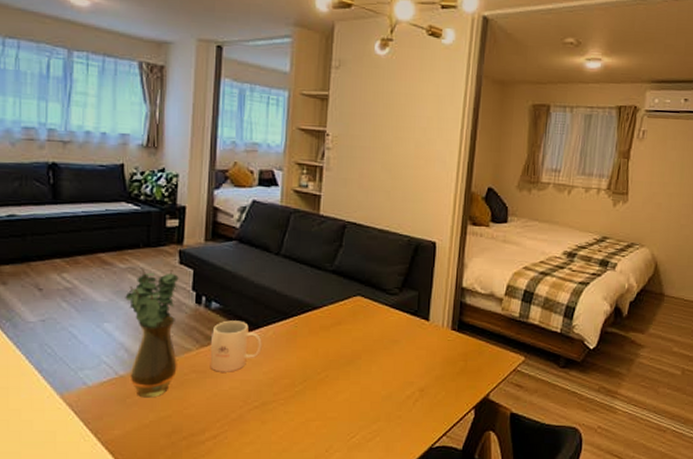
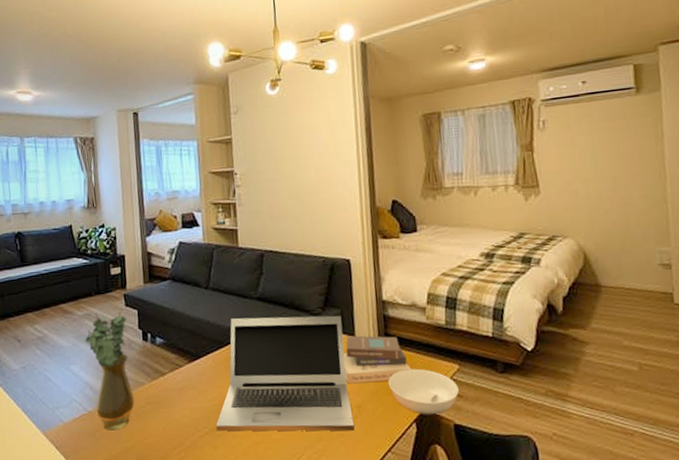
mug: present [210,320,262,372] -> none [159,353,205,402]
laptop: none [267,290,418,413] -> present [216,315,355,432]
books: none [412,319,479,368] -> present [343,335,412,384]
bowl: none [454,357,521,403] -> present [388,368,459,415]

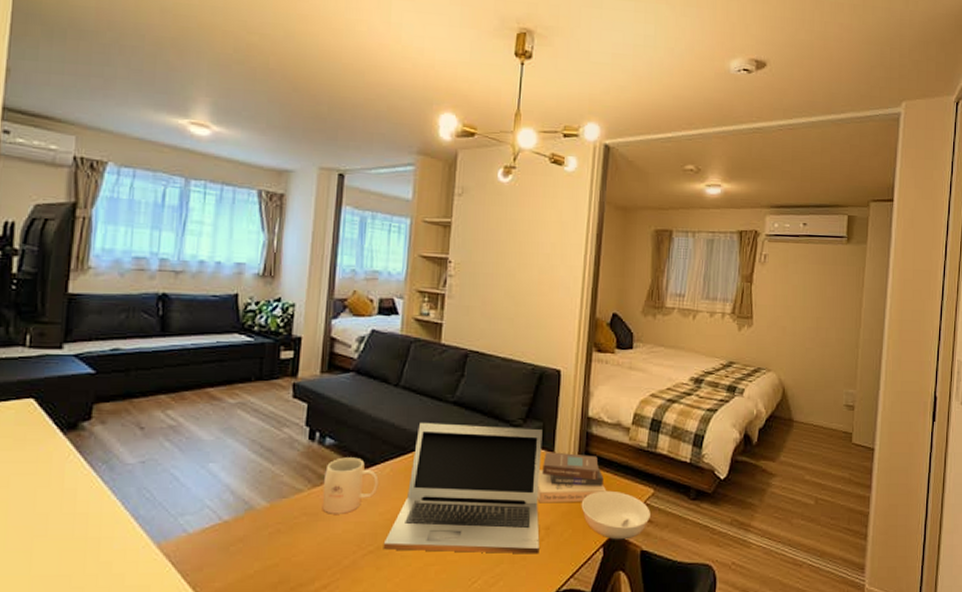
vase: present [85,312,135,431] -> none [233,404,292,545]
mug: none [159,353,205,402] -> present [322,457,379,514]

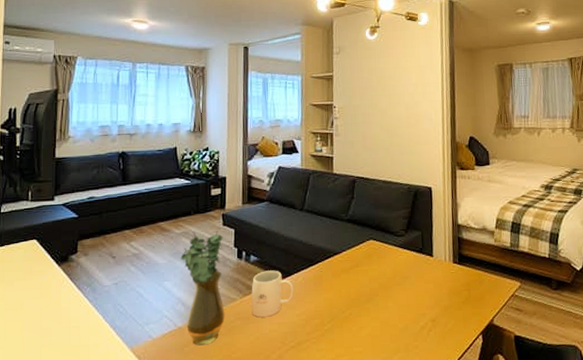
vase: none [233,404,292,545] -> present [180,231,225,346]
laptop: present [383,423,543,554] -> none [302,237,429,345]
books: present [537,452,607,503] -> none [421,255,480,300]
bowl: present [581,490,650,540] -> none [459,285,520,328]

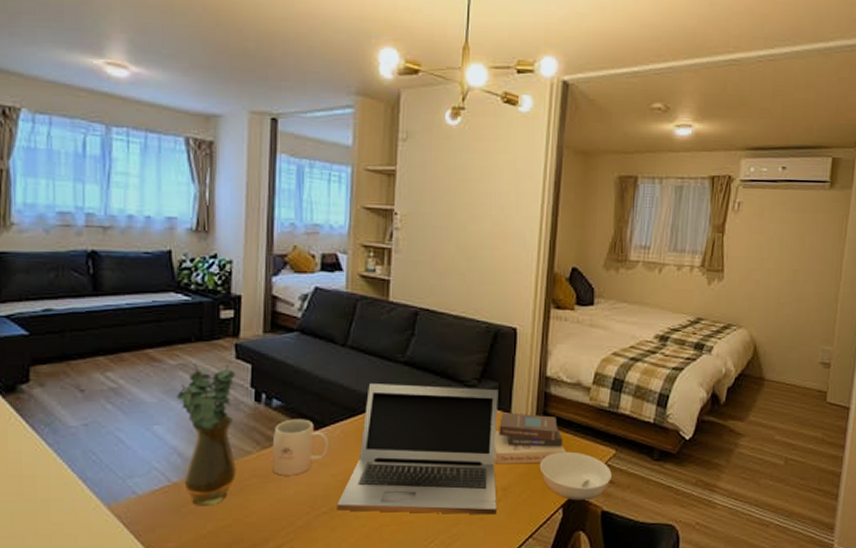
laptop: none [302,237,429,345] -> present [336,384,499,515]
books: none [421,255,480,300] -> present [494,412,567,465]
bowl: none [459,285,520,328] -> present [539,451,612,501]

